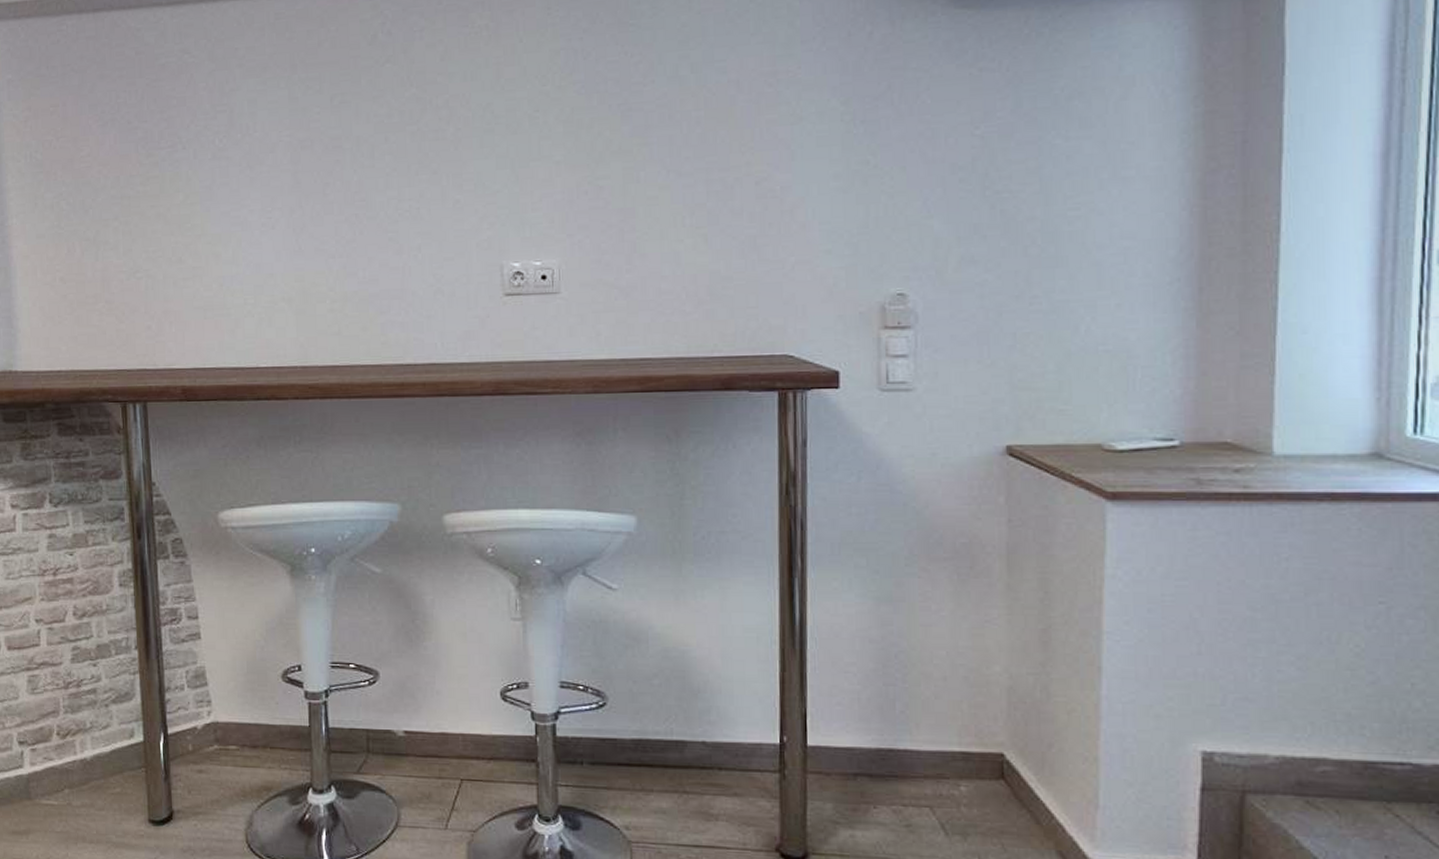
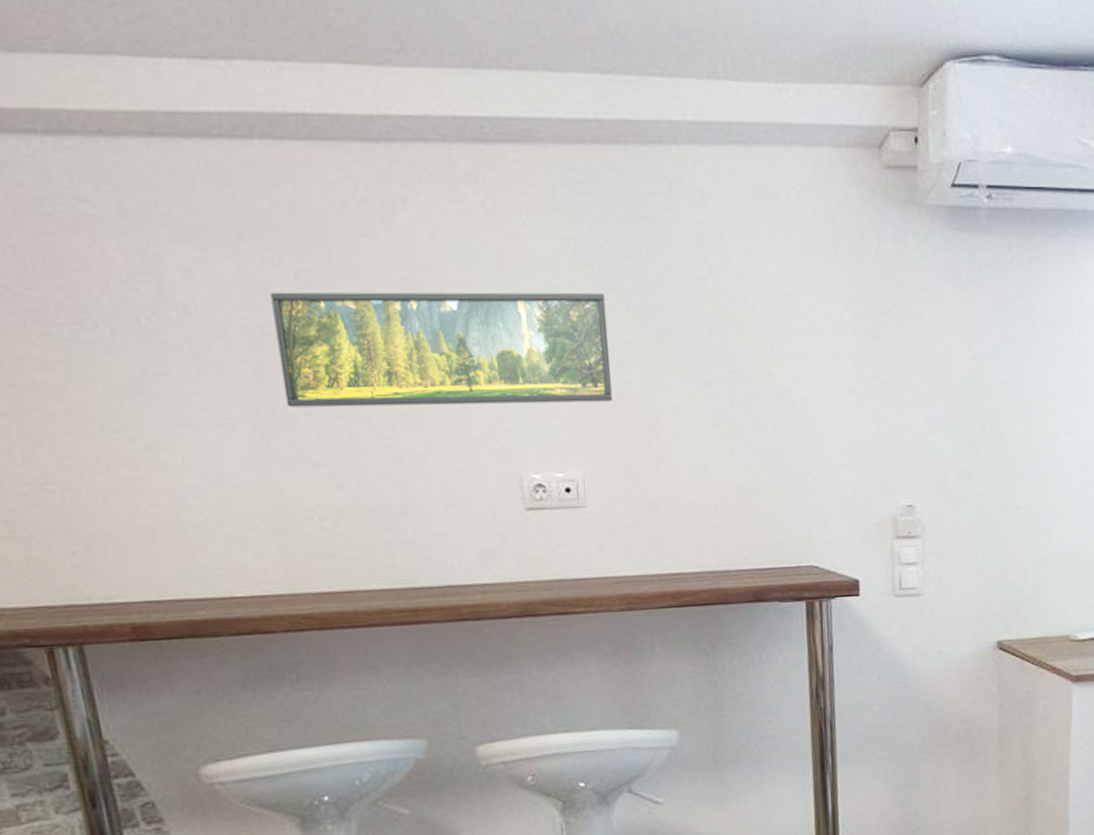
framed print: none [311,96,591,208] -> present [270,291,613,408]

